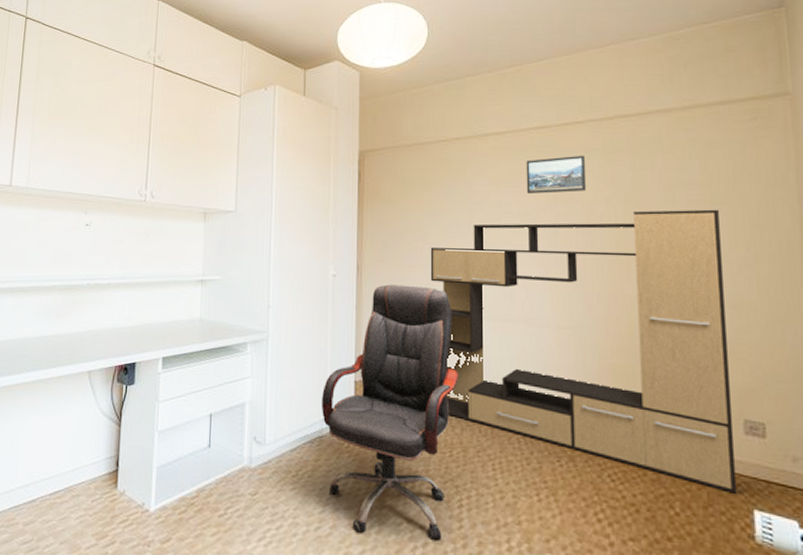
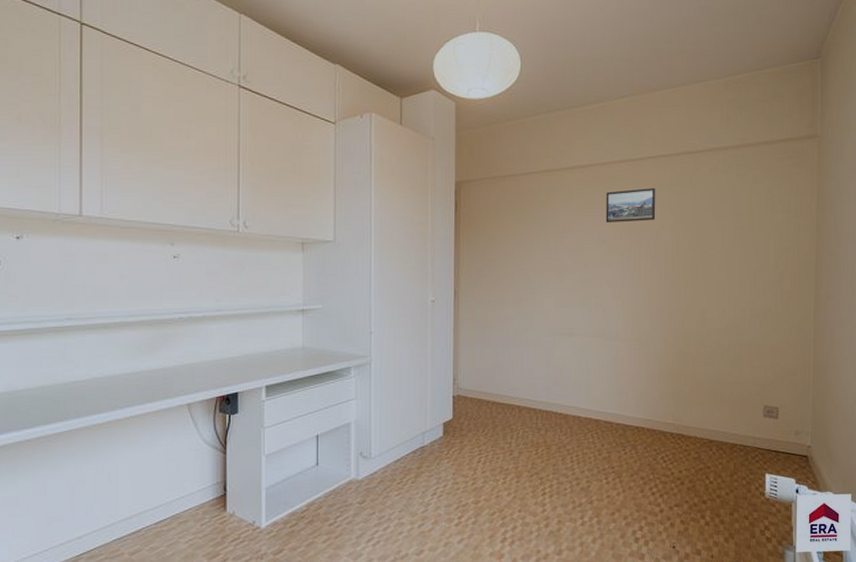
office chair: present [321,284,459,540] -> none [422,308,544,526]
media console: present [430,209,738,494] -> none [521,235,758,463]

